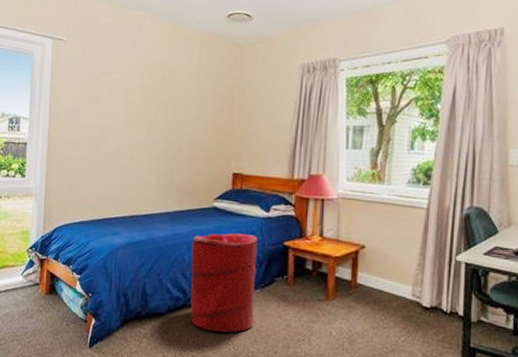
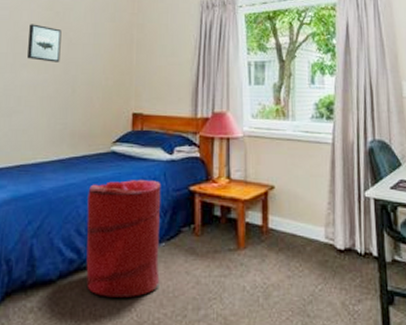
wall art: none [138,87,168,124] -> present [27,24,62,62]

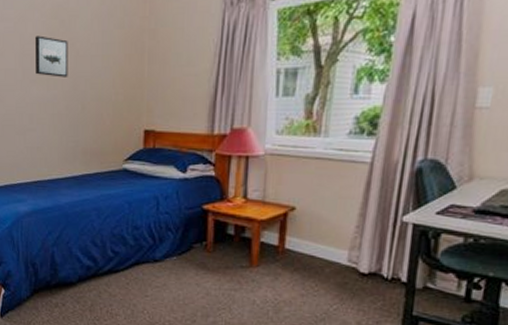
laundry hamper: present [86,180,161,297] -> none [101,197,174,302]

